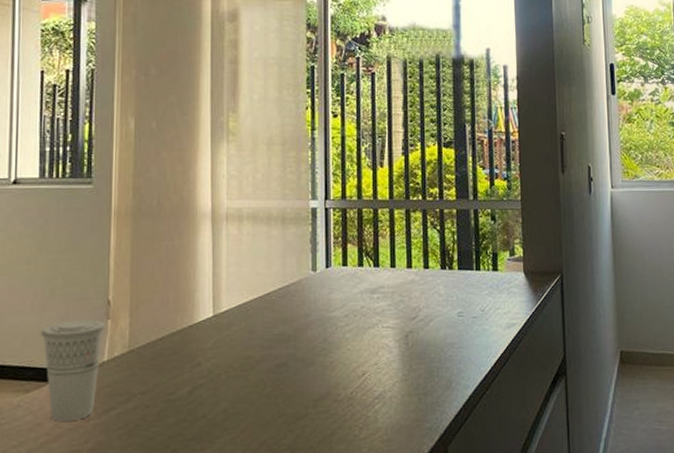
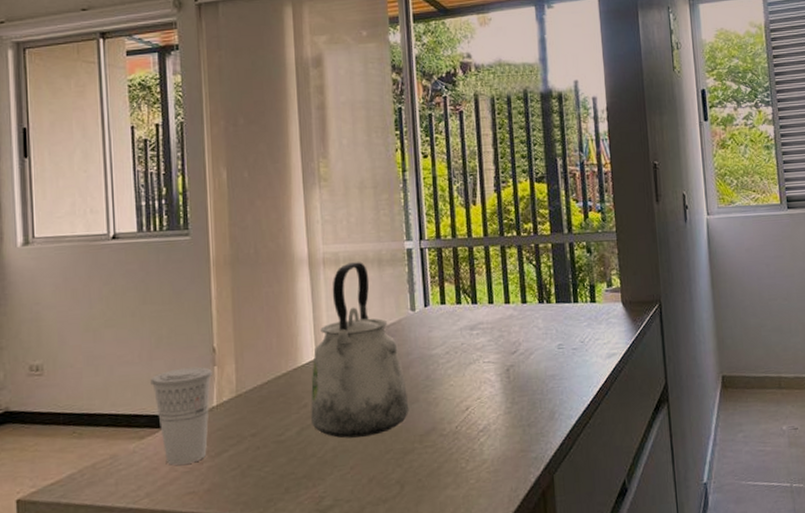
kettle: none [204,219,305,400] -> present [310,262,409,439]

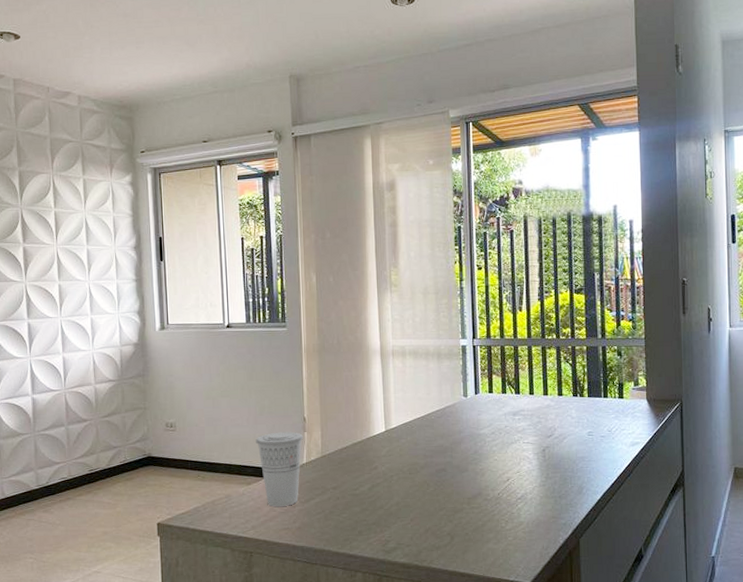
kettle: present [310,262,409,439] -> none [380,355,460,496]

